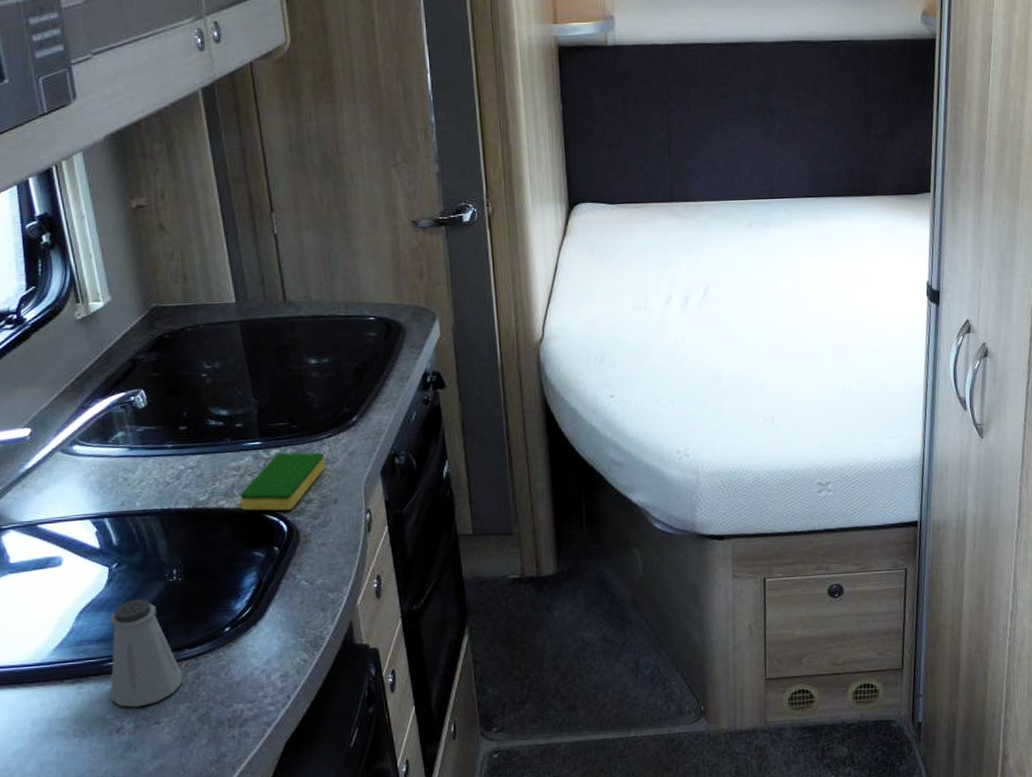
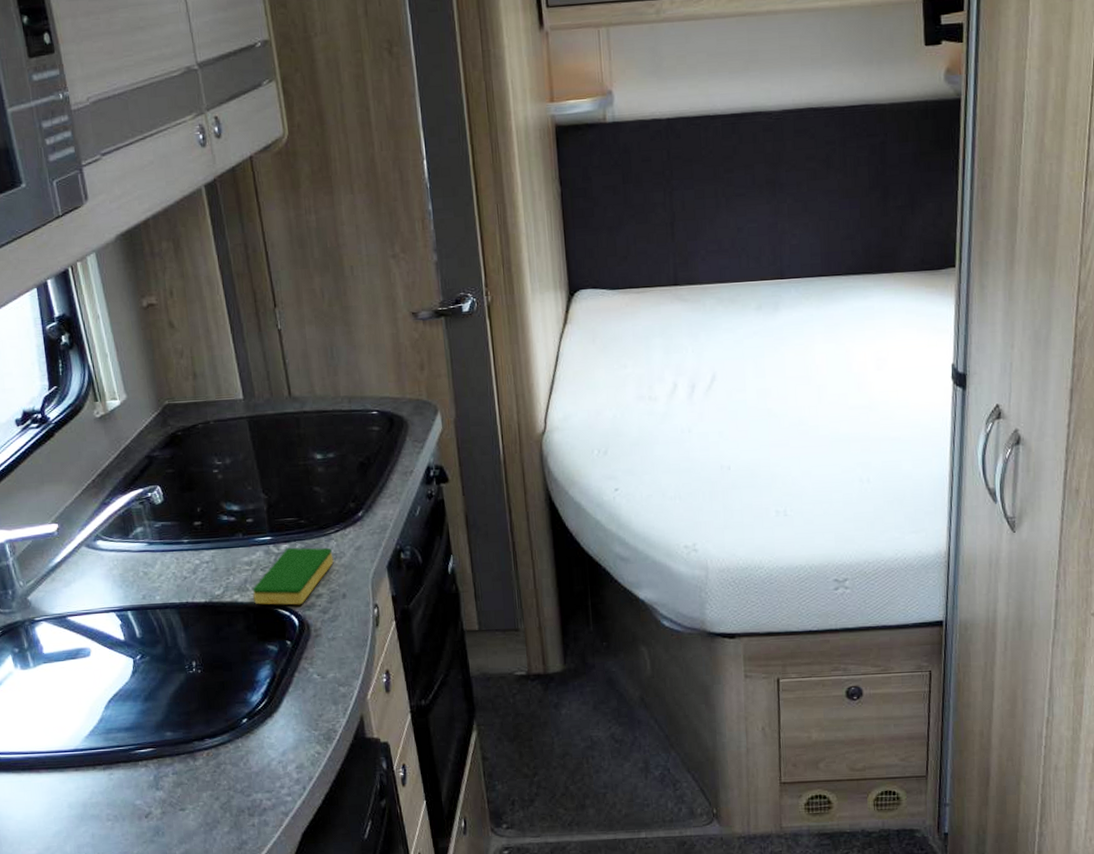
saltshaker: present [110,599,183,708] -> none [136,690,205,794]

